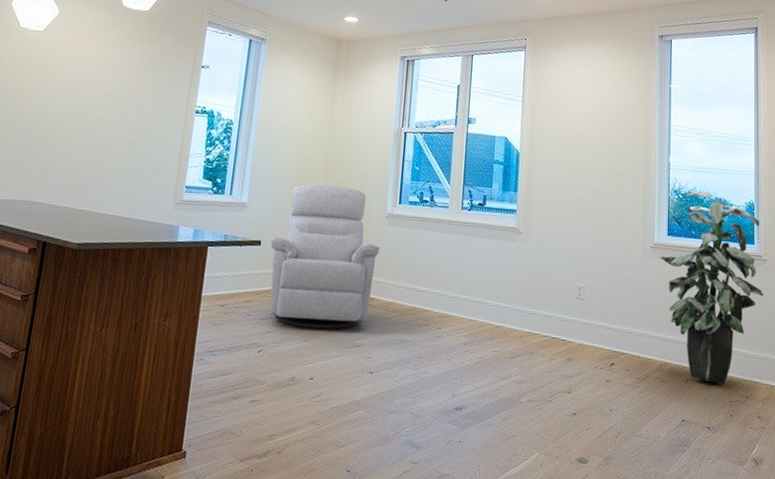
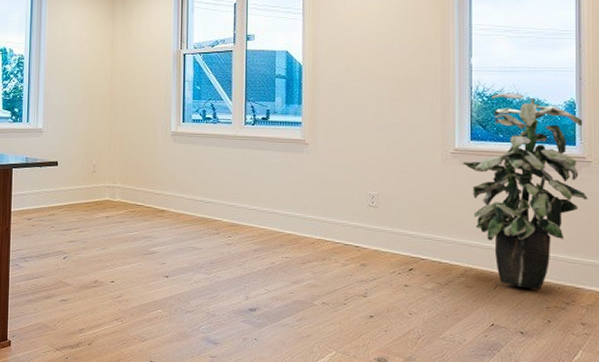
chair: present [270,184,380,329] -> none [66,108,167,238]

